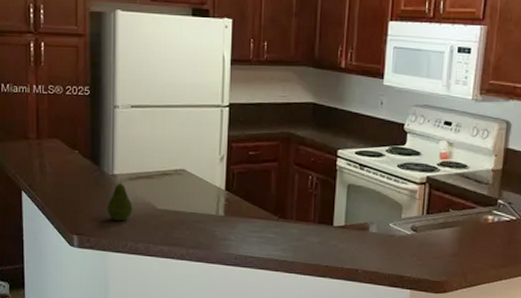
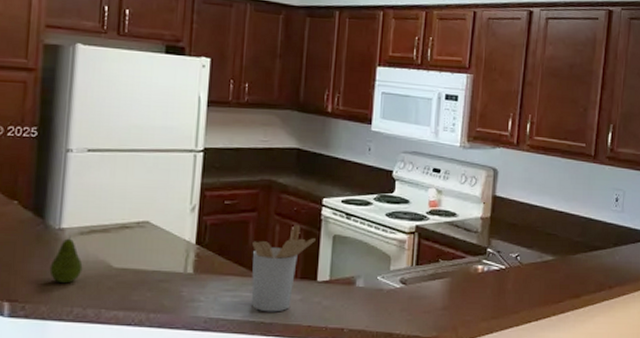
utensil holder: none [274,175,331,253] -> present [251,225,316,312]

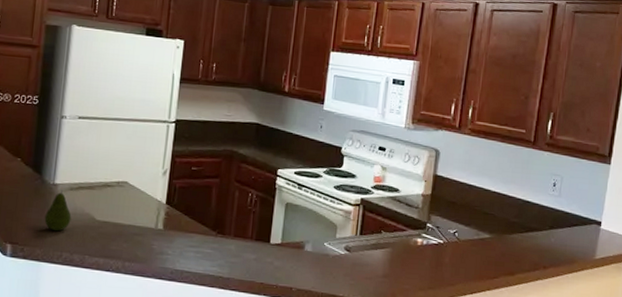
utensil holder: present [251,225,316,312] -> none [212,192,270,269]

